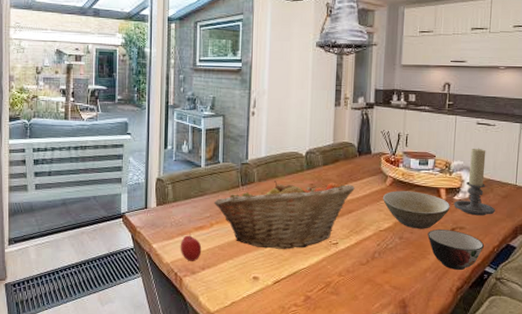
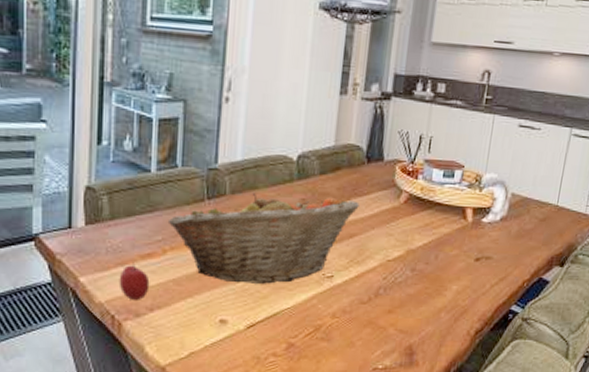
bowl: present [382,191,450,229] -> none [393,210,477,259]
soup bowl: present [428,229,484,270] -> none [446,259,512,309]
candle holder: present [454,148,495,216] -> none [481,157,530,243]

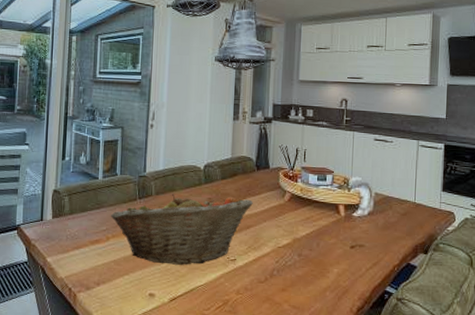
apple: present [119,262,150,301] -> none [75,246,97,277]

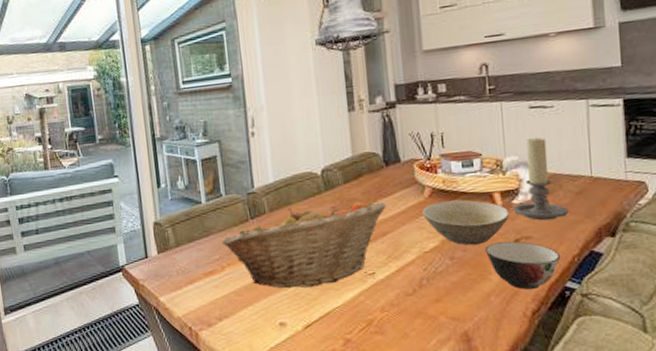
bowl: none [281,206,349,246] -> present [422,200,509,246]
soup bowl: none [327,247,384,289] -> present [485,241,560,290]
candle holder: none [353,164,395,234] -> present [513,137,569,221]

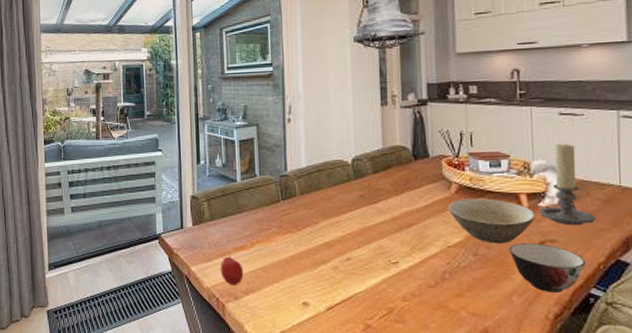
apple: none [190,280,216,313] -> present [220,254,244,286]
fruit basket: present [221,202,386,289] -> none [253,193,413,270]

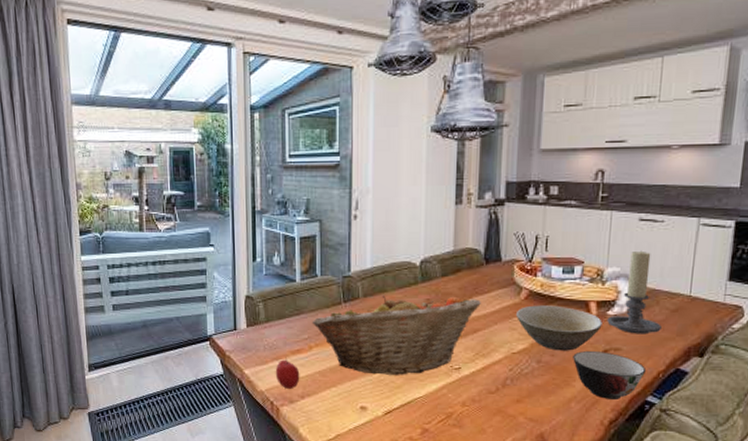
fruit basket: none [253,193,413,270] -> present [311,295,481,375]

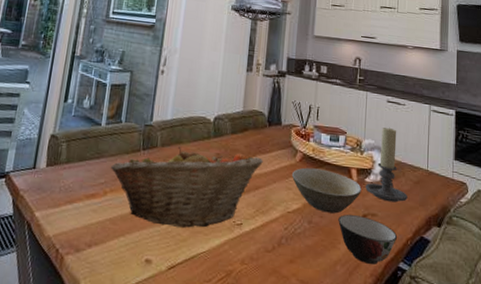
apple: present [275,357,300,390] -> none [66,201,91,237]

